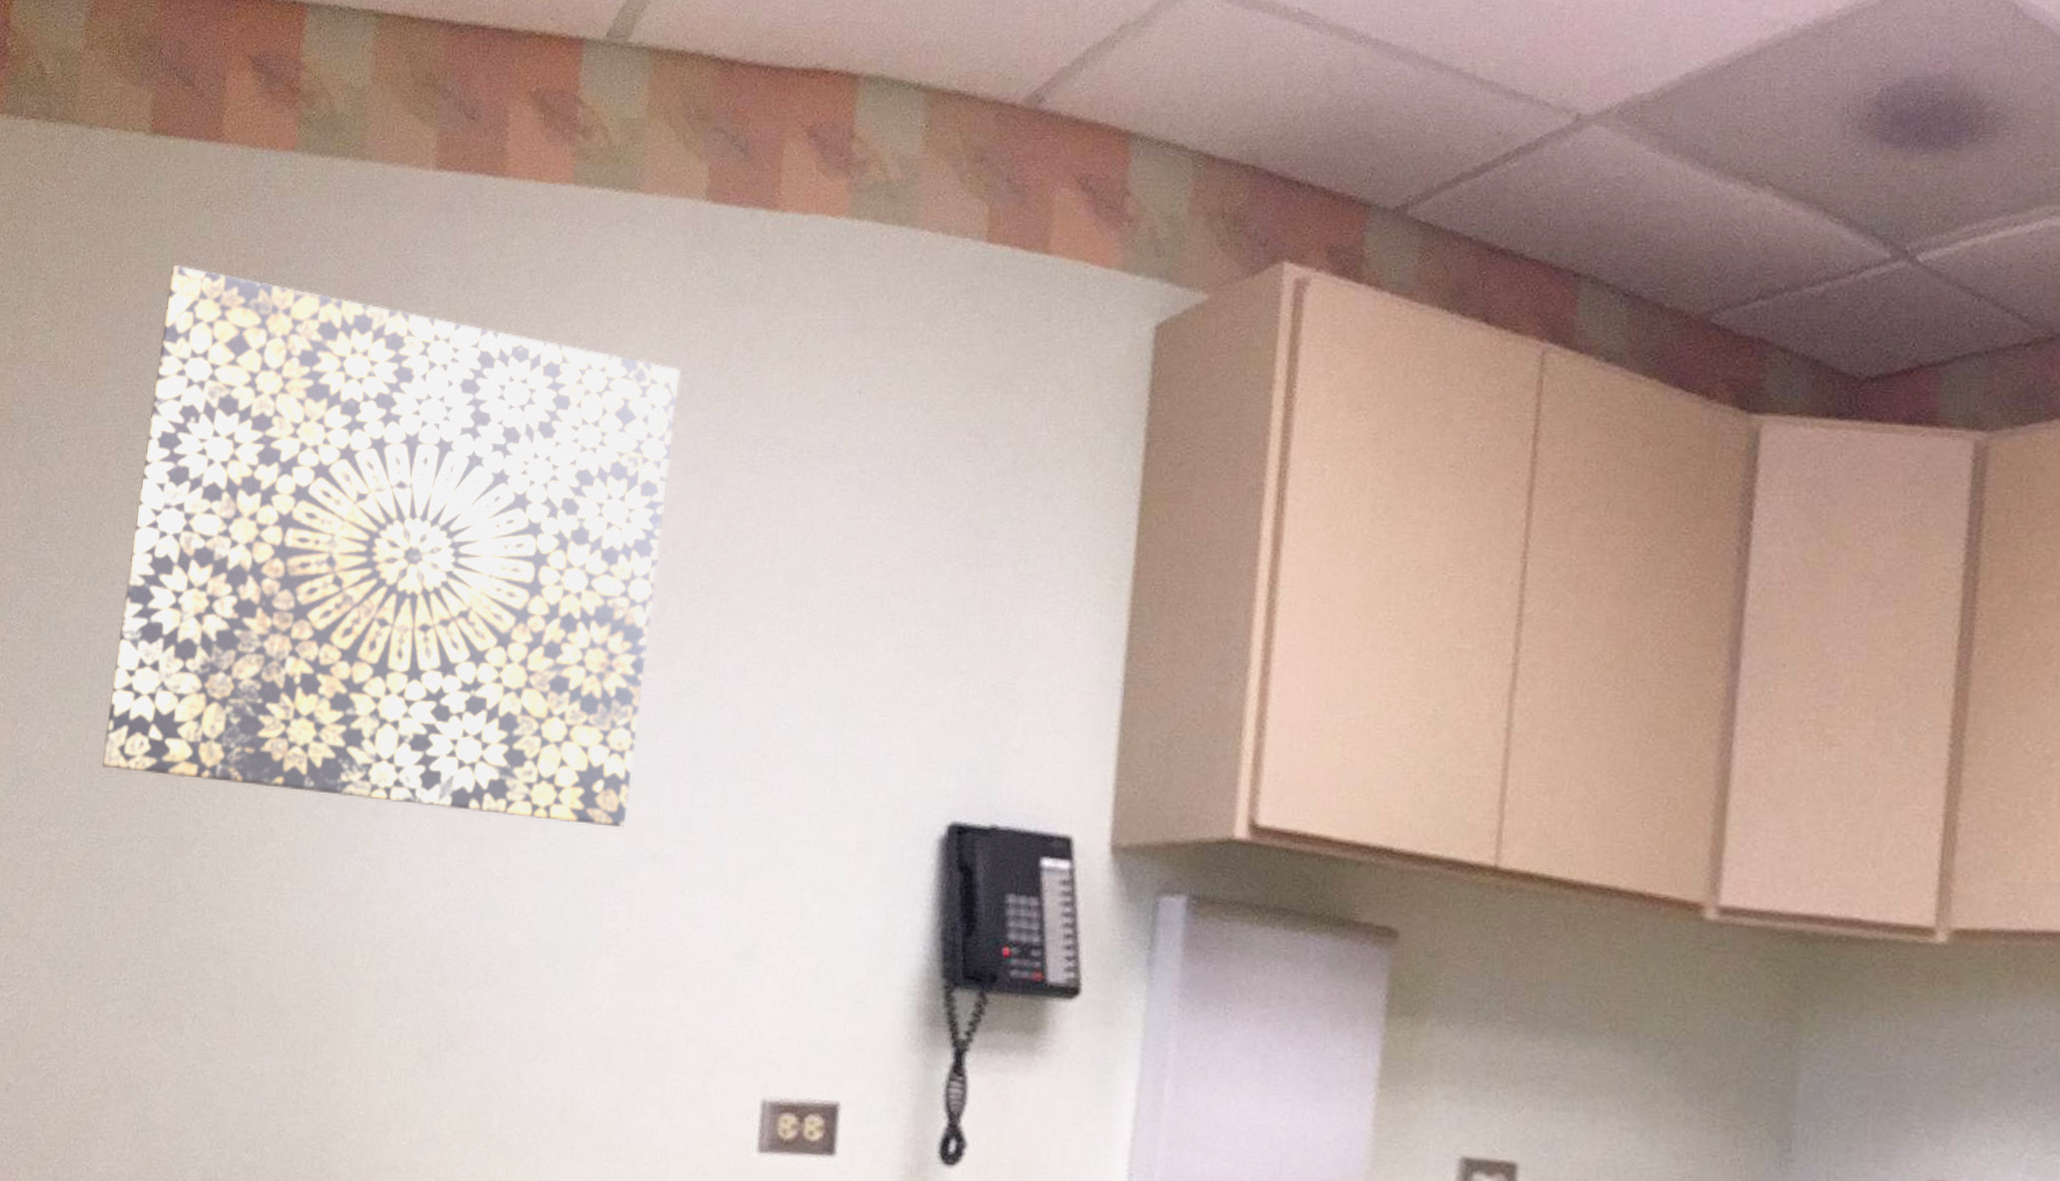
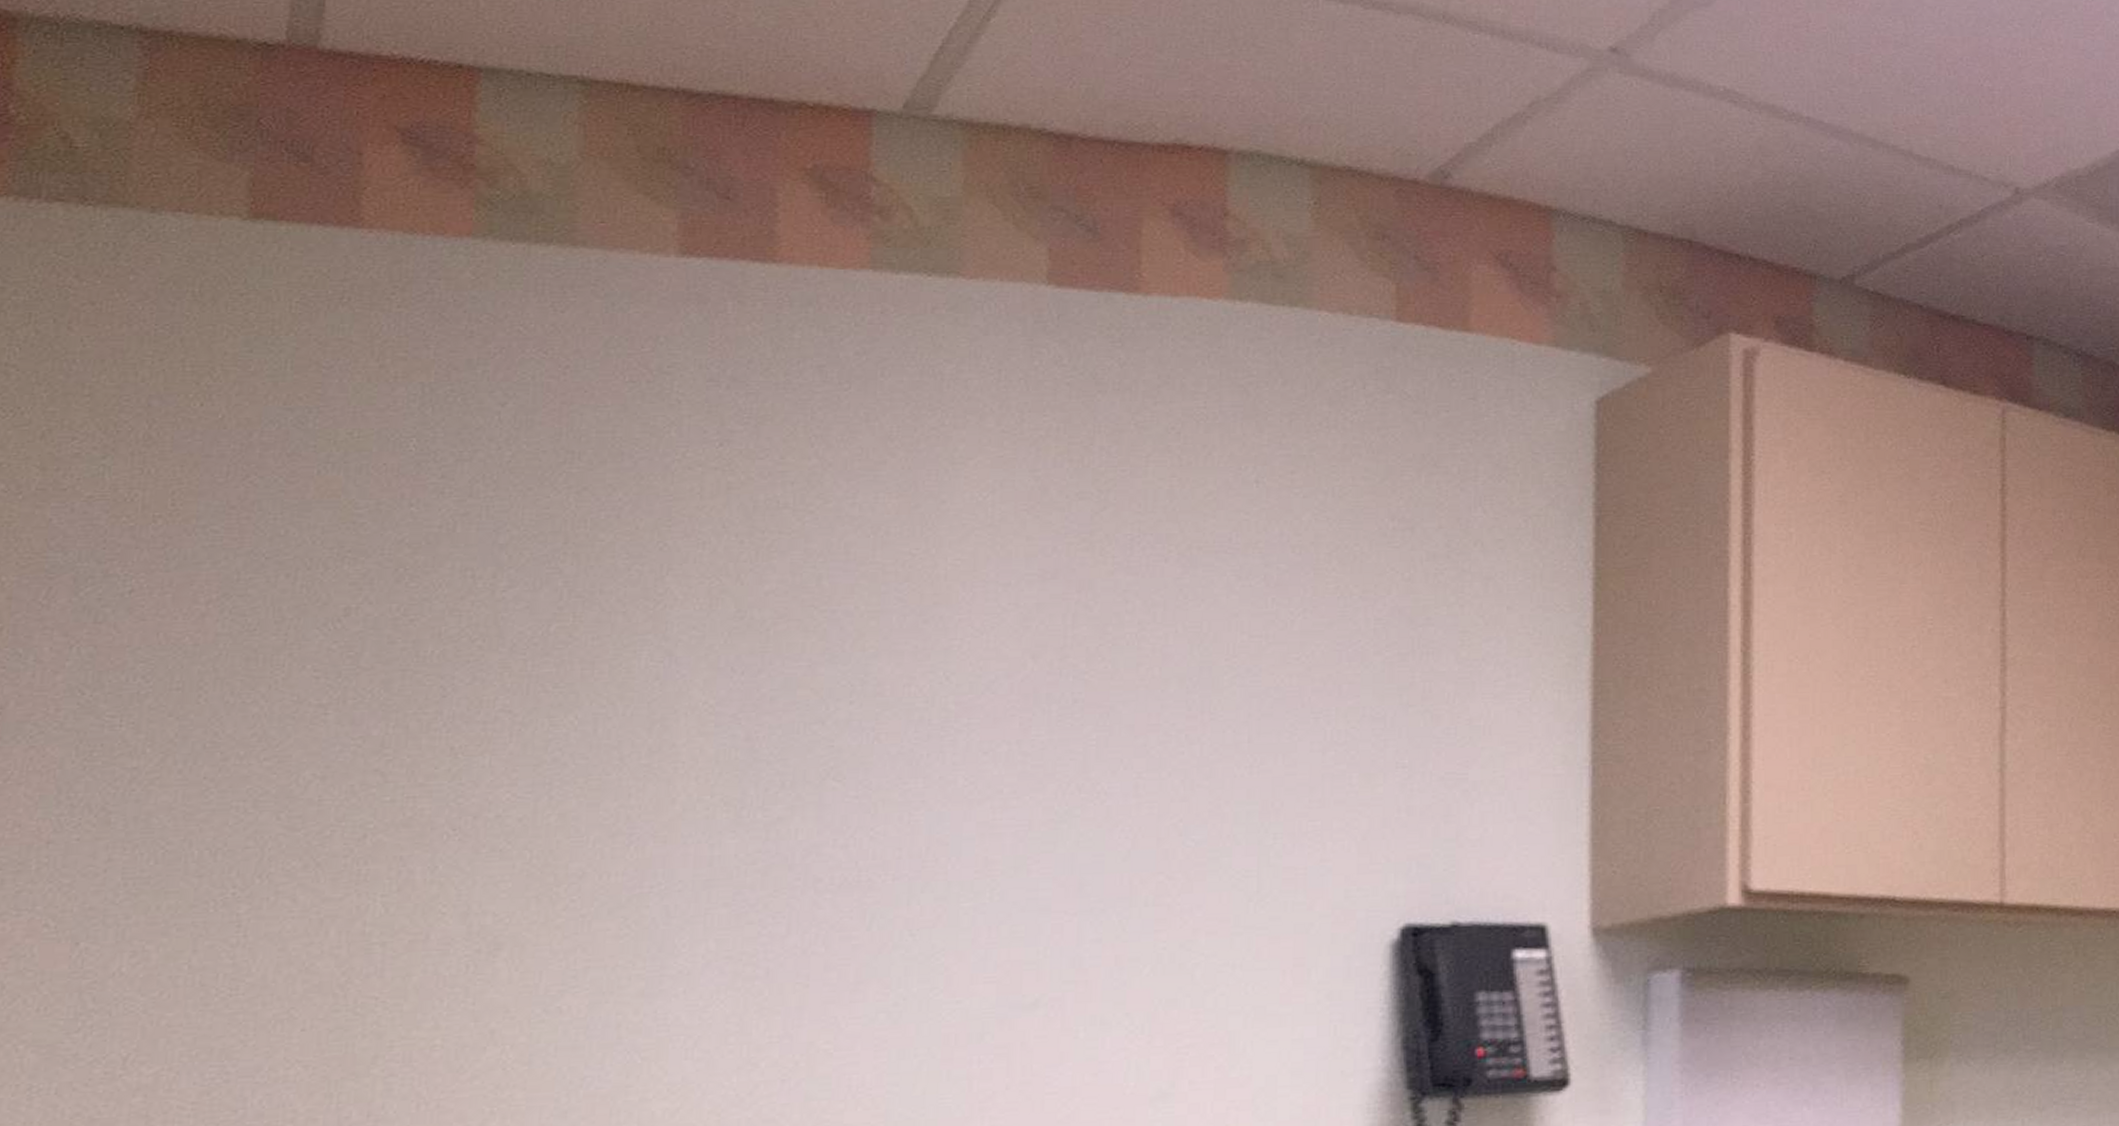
wall art: present [101,264,680,828] -> none [220,372,1028,986]

